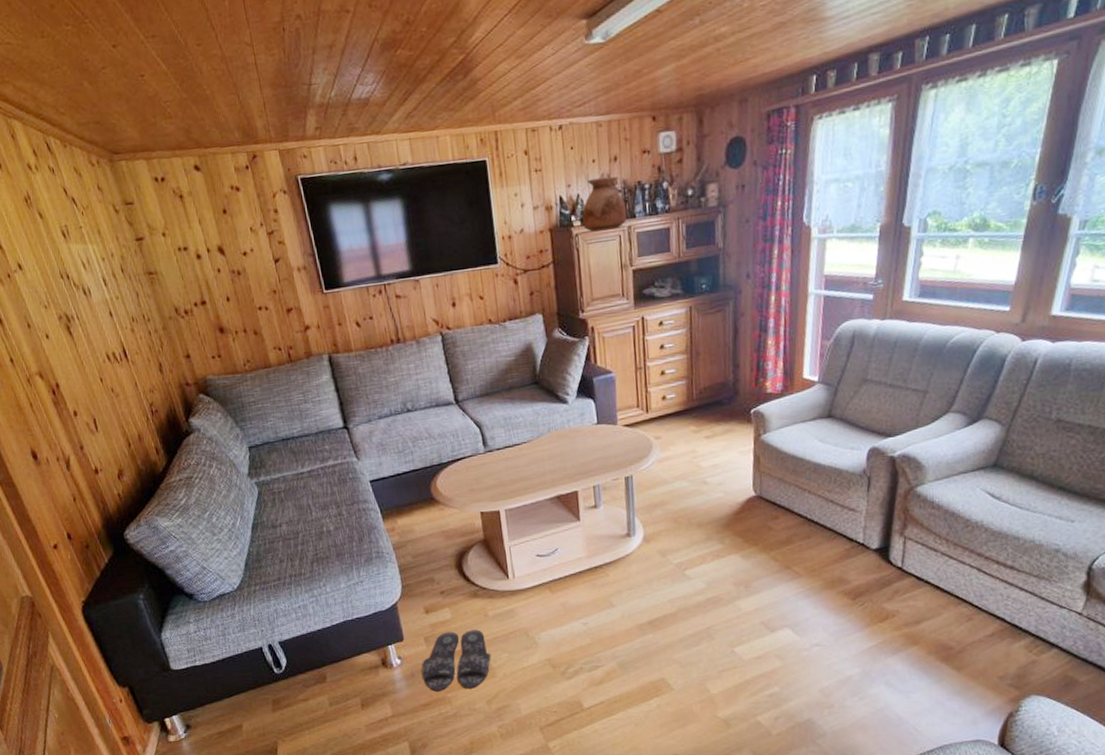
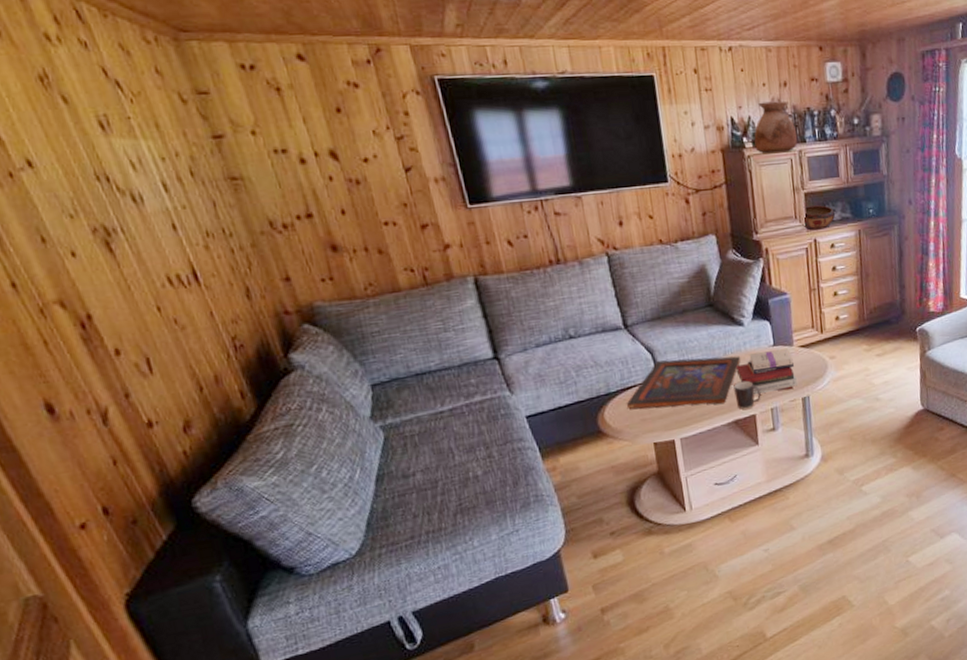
slippers: present [421,629,491,692] -> none [590,569,668,644]
religious icon: none [457,433,565,480] -> present [627,356,741,410]
mug: none [557,457,583,486] -> present [733,380,761,410]
books: none [559,427,620,471] -> present [735,349,797,394]
decorative bowl: none [630,281,665,308] -> present [802,205,836,231]

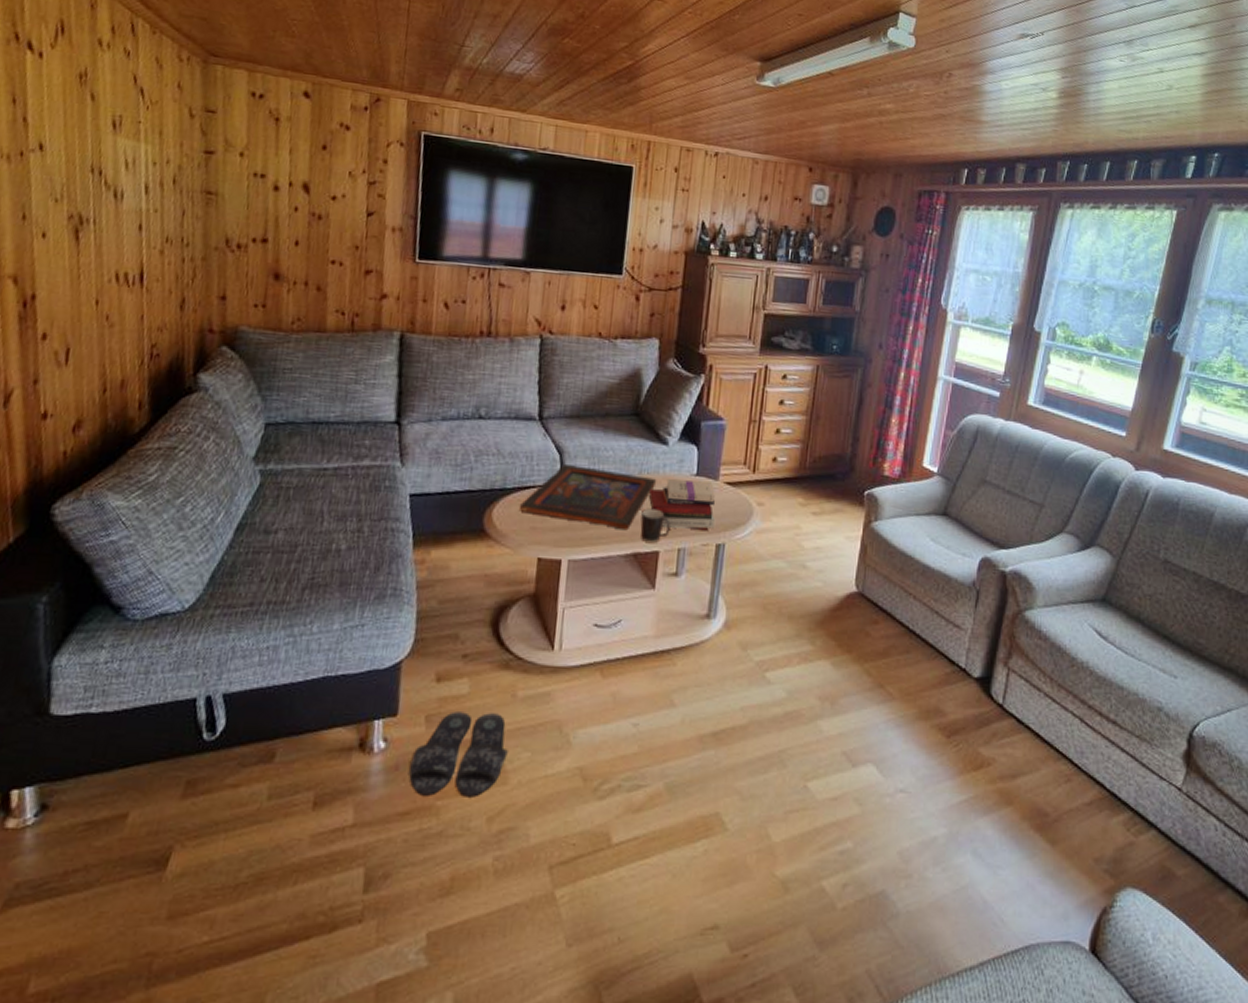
slippers: none [590,569,668,644] -> present [409,711,508,798]
vase: present [754,101,798,154] -> none [721,211,769,268]
decorative bowl: present [802,205,836,231] -> none [756,328,795,357]

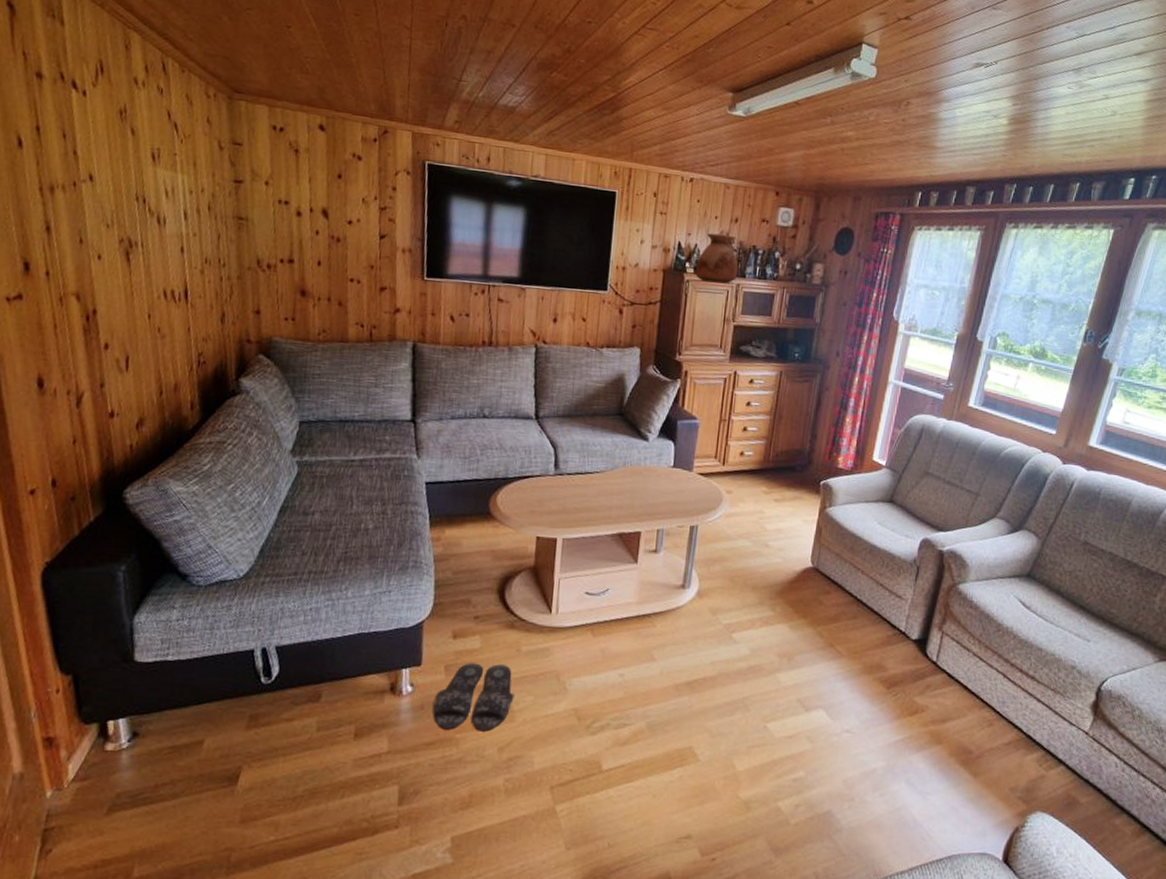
religious icon: present [520,464,657,531] -> none [520,457,639,514]
mug: present [640,508,671,544] -> none [624,495,651,525]
books: present [648,479,715,530] -> none [631,470,689,514]
vase: none [721,211,769,268] -> present [696,233,739,284]

